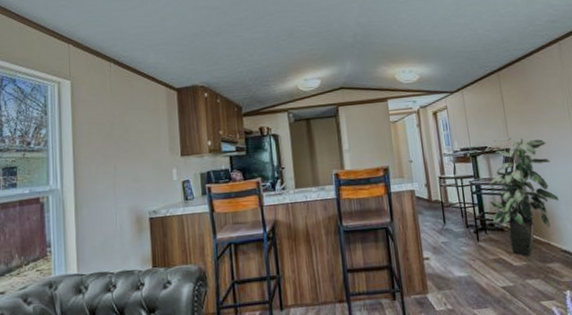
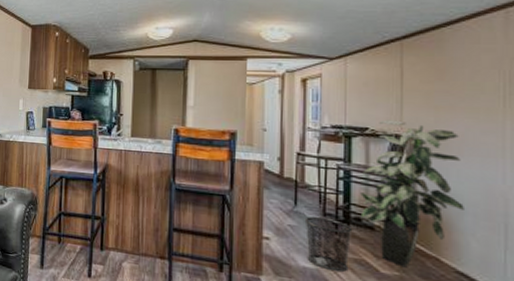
waste bin: none [453,229,492,275] -> present [304,217,353,272]

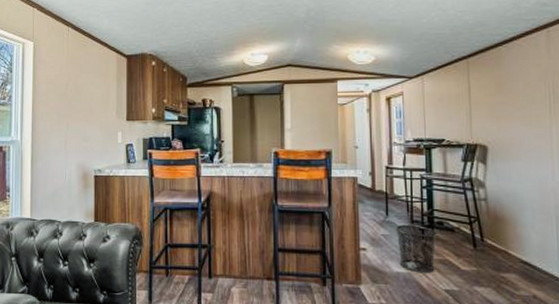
indoor plant: present [360,120,464,268] -> none [441,131,524,263]

